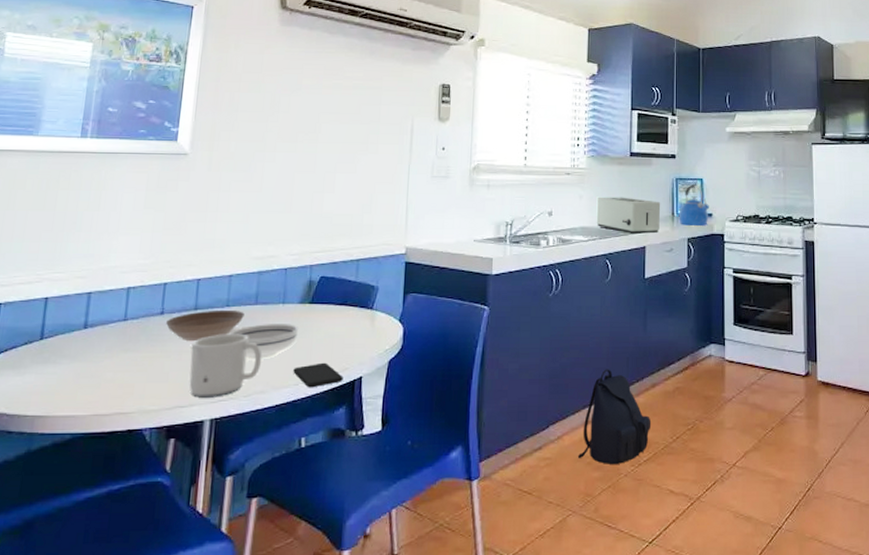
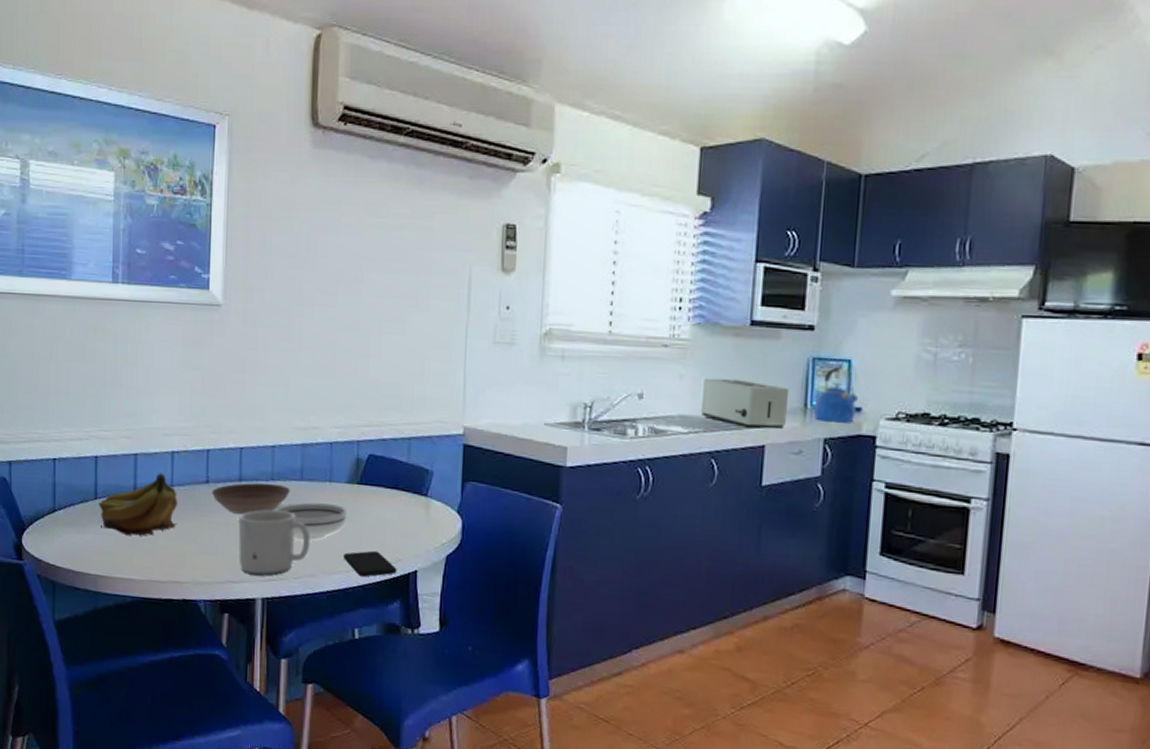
fruit: none [44,308,131,372] -> present [99,473,178,536]
backpack: present [578,369,652,464] -> none [666,592,760,704]

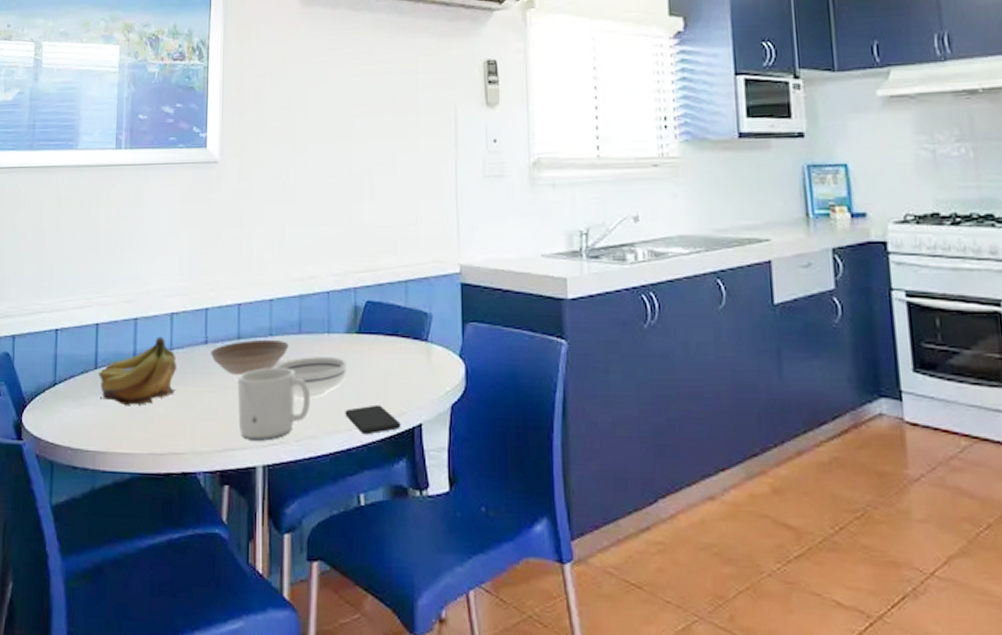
toaster: present [700,377,790,430] -> none [697,193,789,245]
kettle: present [813,367,858,423] -> none [815,173,861,230]

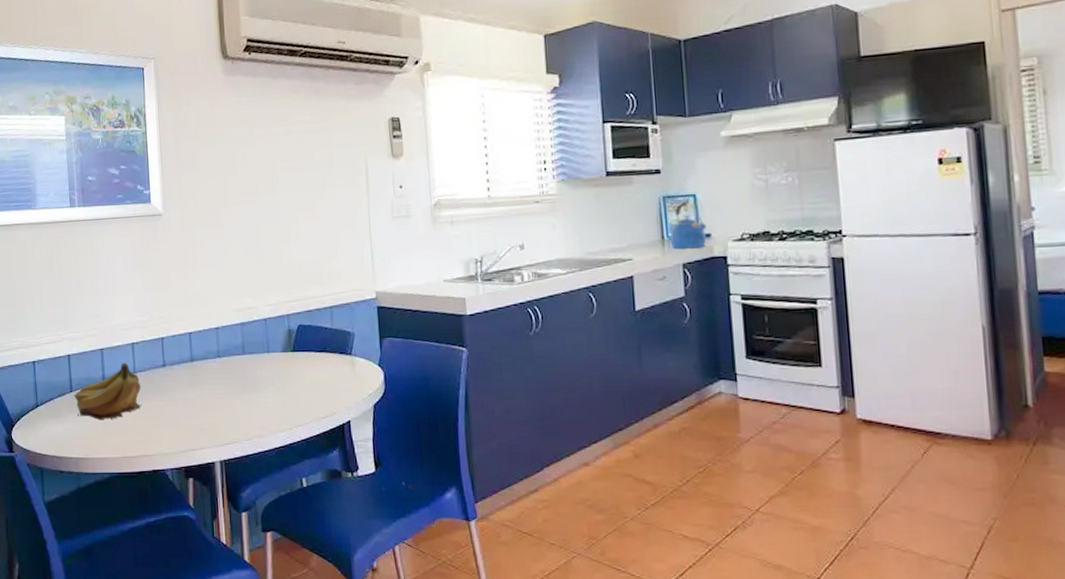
bowl: present [211,339,289,374] -> none [169,360,235,390]
mug: present [237,367,311,441] -> none [193,382,257,442]
bowl: present [273,357,346,398] -> none [223,372,285,406]
mobile phone: present [345,404,401,435] -> none [286,407,333,432]
kettle: none [815,173,861,230] -> present [669,202,706,249]

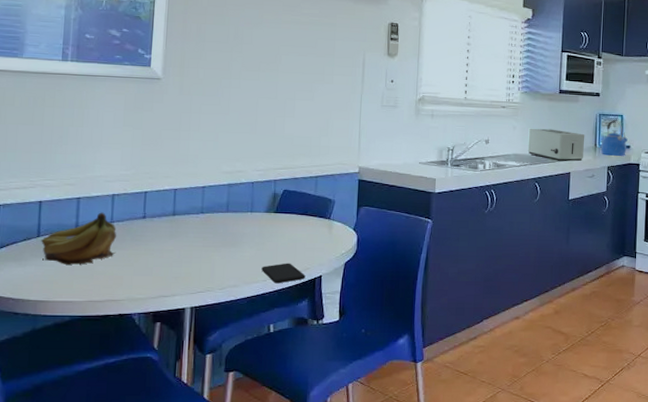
mobile phone: none [286,407,333,432] -> present [261,263,305,284]
toaster: none [572,222,648,264] -> present [527,128,585,162]

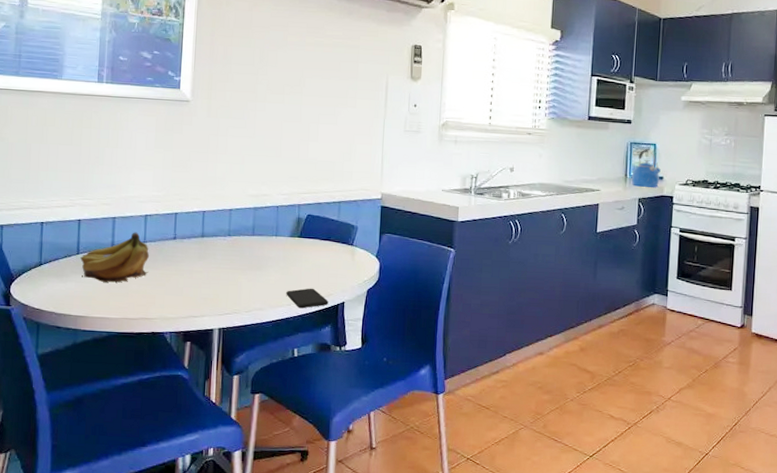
toaster: present [527,128,585,162] -> none [554,156,615,193]

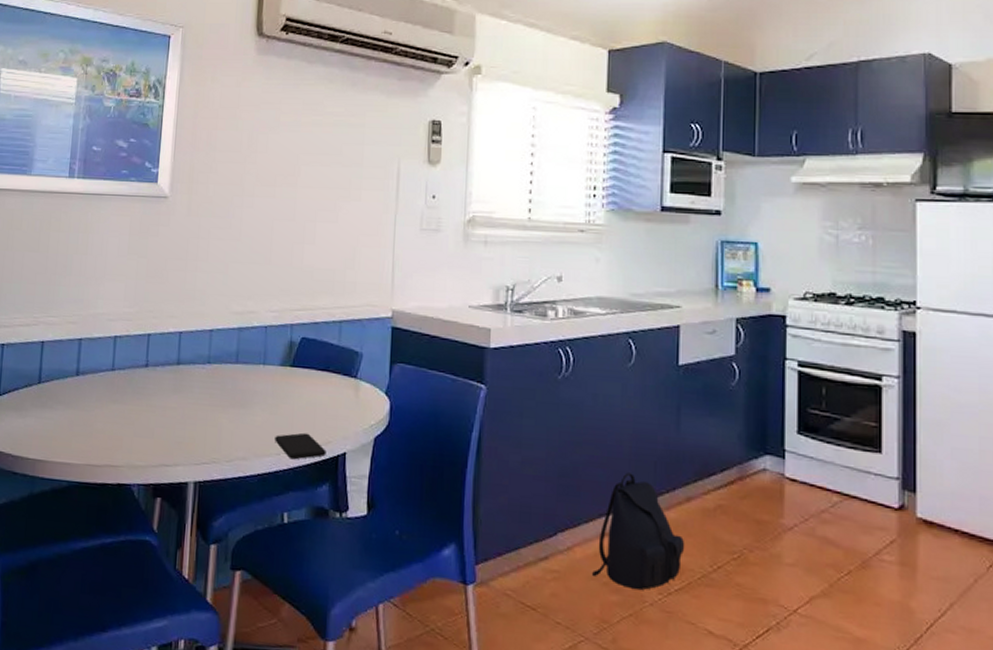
fruit: present [80,232,150,283] -> none [42,357,118,420]
backpack: none [531,309,597,390] -> present [592,472,685,590]
kettle: present [631,149,661,188] -> none [724,249,766,303]

